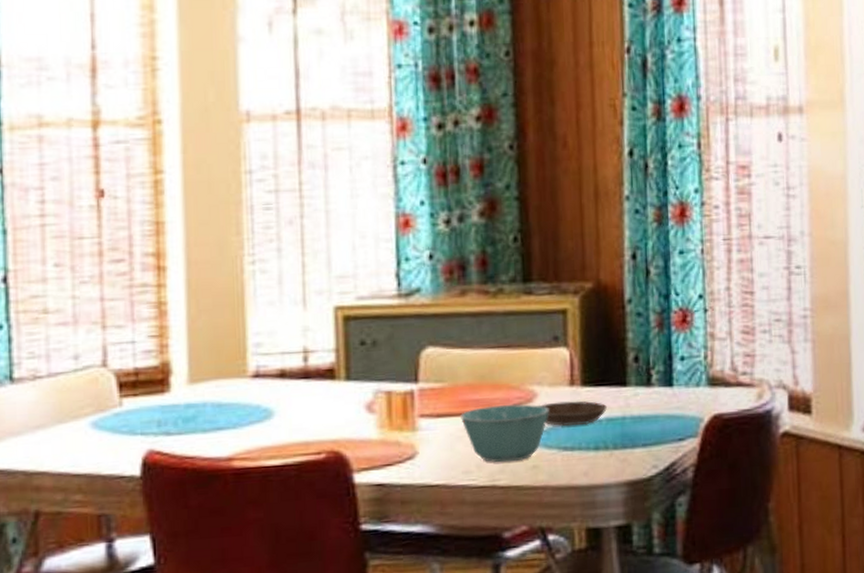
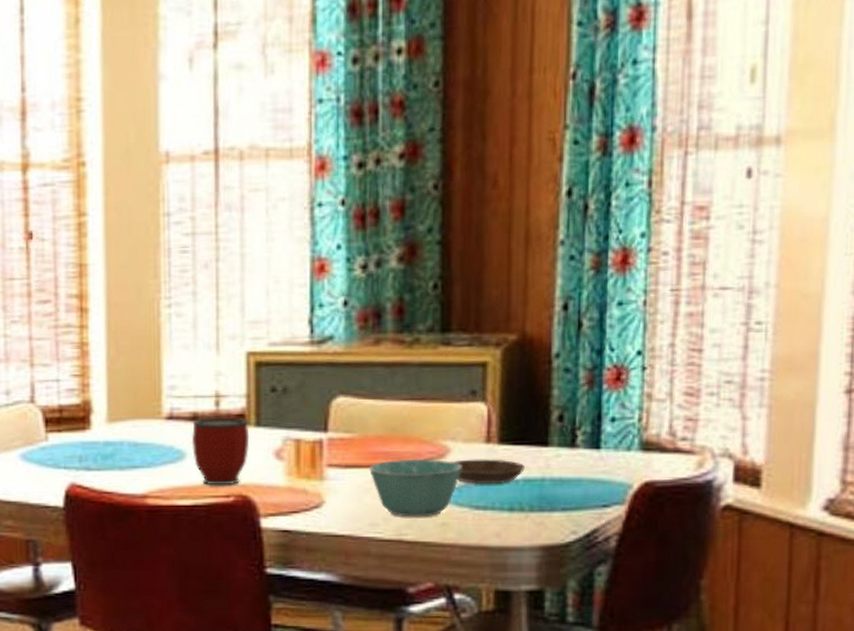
mug: none [279,372,340,443] -> present [191,417,250,486]

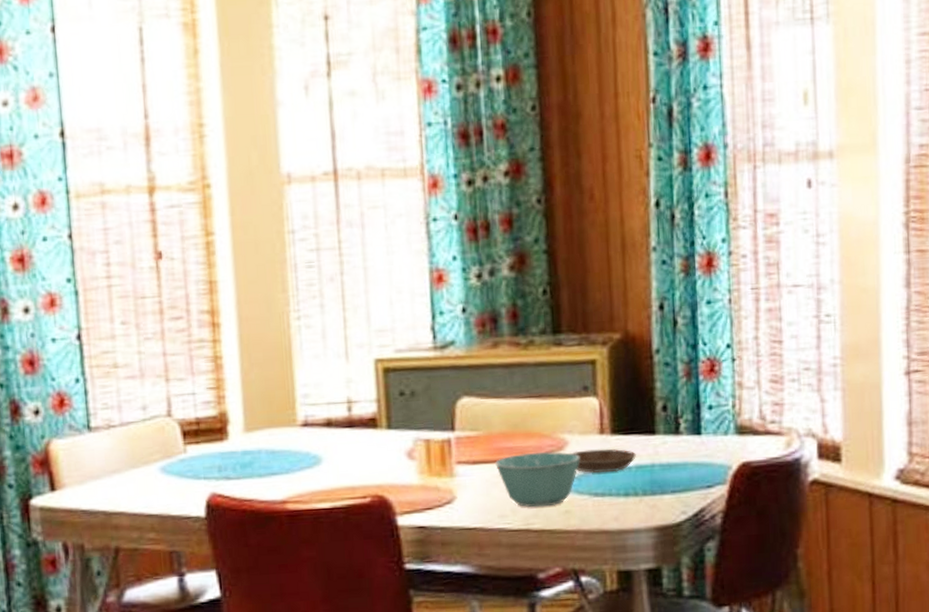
mug: present [191,417,250,486] -> none [326,421,383,488]

